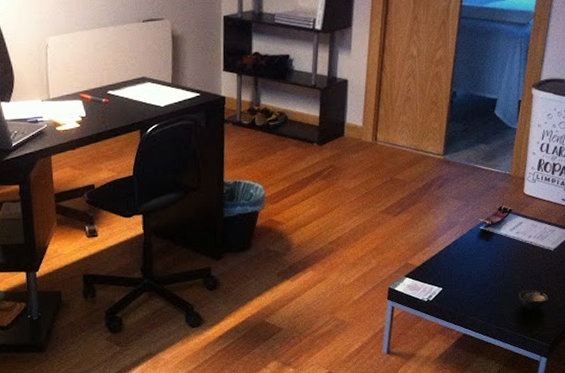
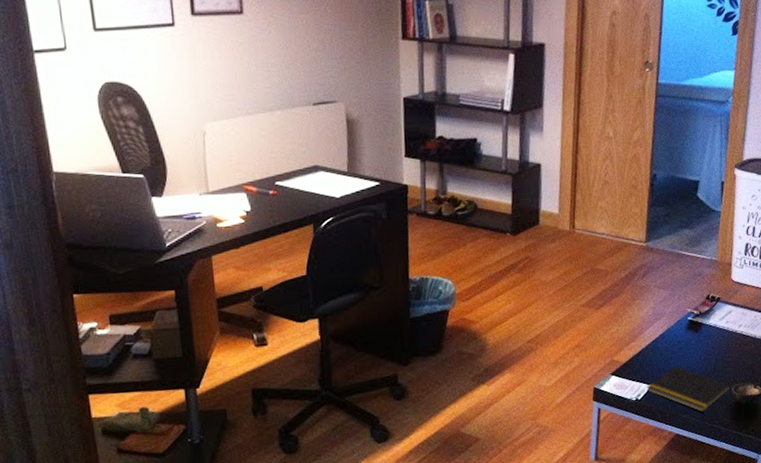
notepad: none [438,271,519,315] -> present [646,366,732,412]

